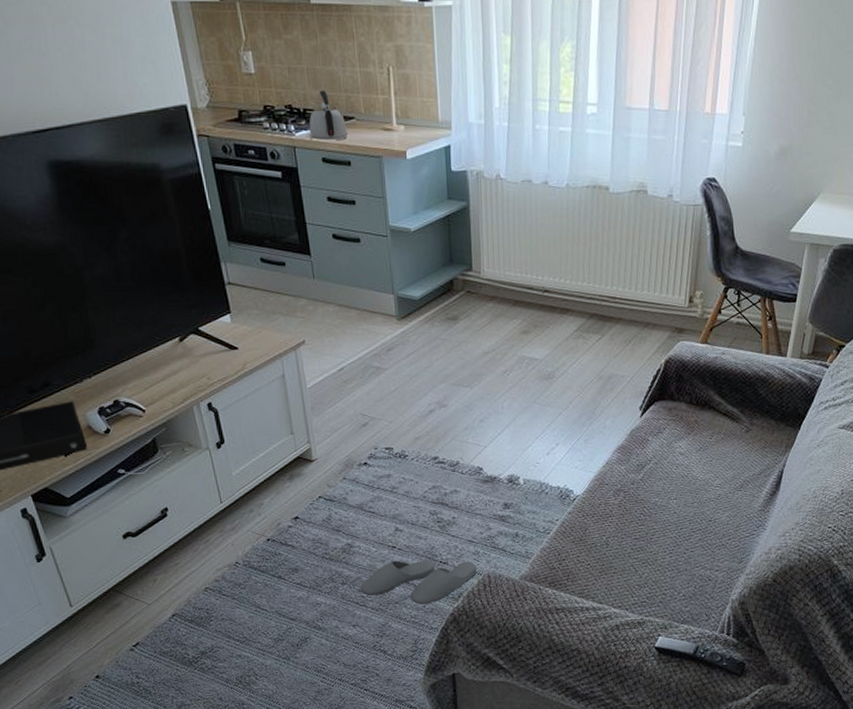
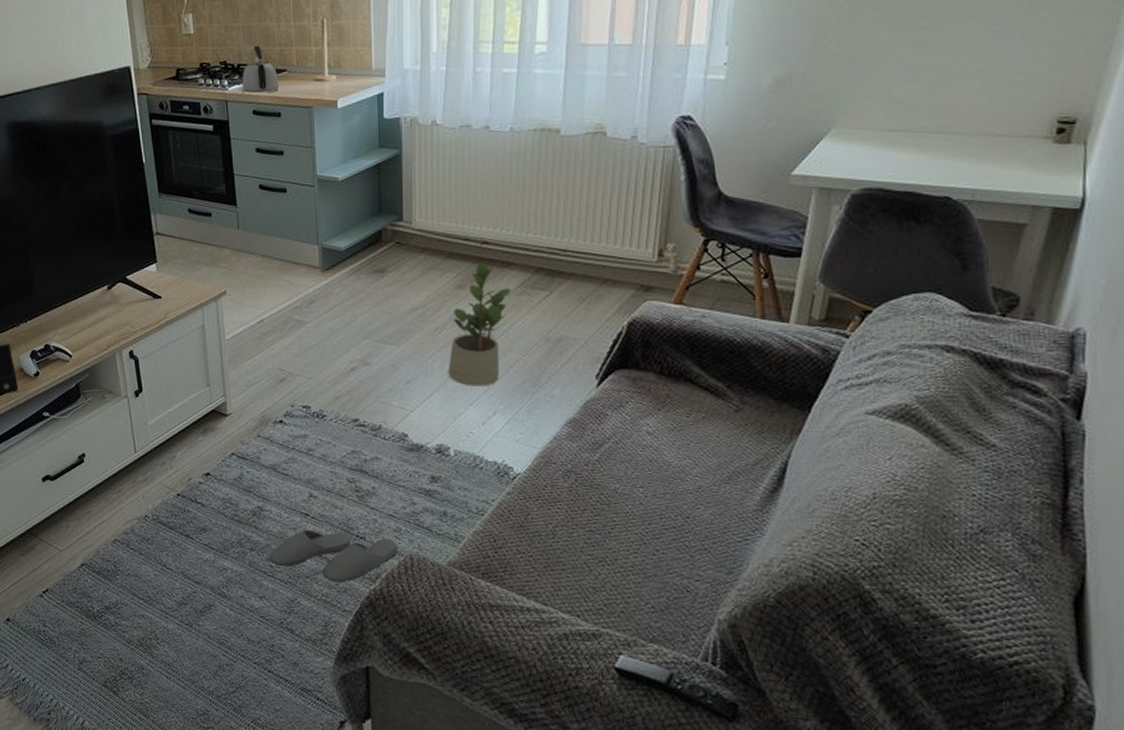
potted plant: none [516,309,569,422] -> present [448,262,511,386]

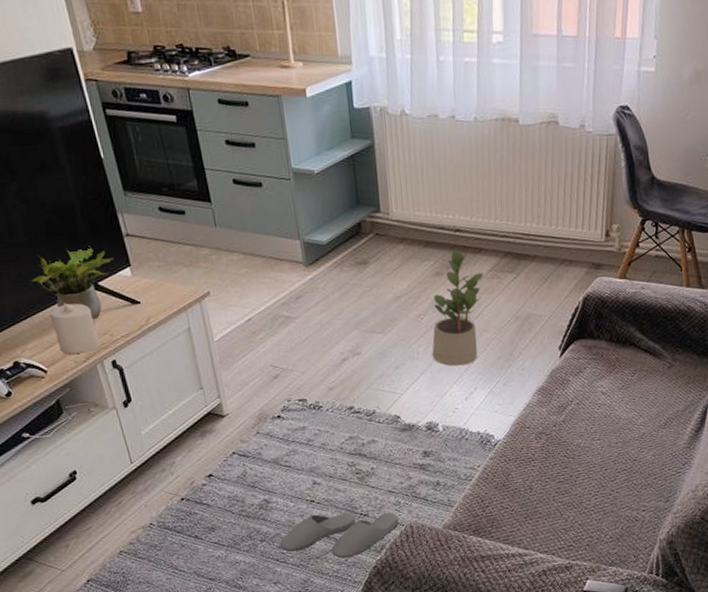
potted plant: none [68,242,143,311] -> present [29,246,115,320]
candle: none [81,293,122,343] -> present [50,303,101,355]
kettle: present [242,45,280,94] -> none [202,27,245,81]

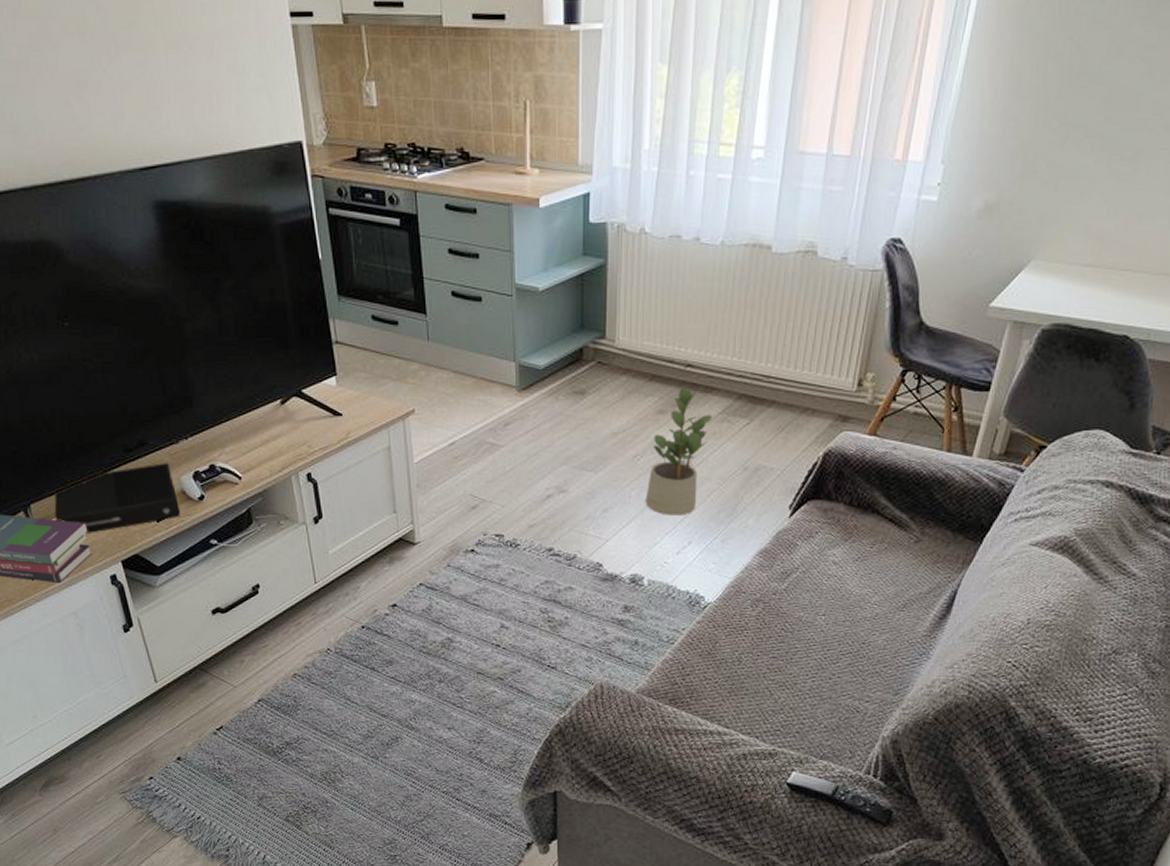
potted plant: present [29,246,115,320] -> none [234,351,321,429]
candle: present [50,303,101,355] -> none [250,408,298,464]
slippers: present [279,512,398,559] -> none [458,660,588,712]

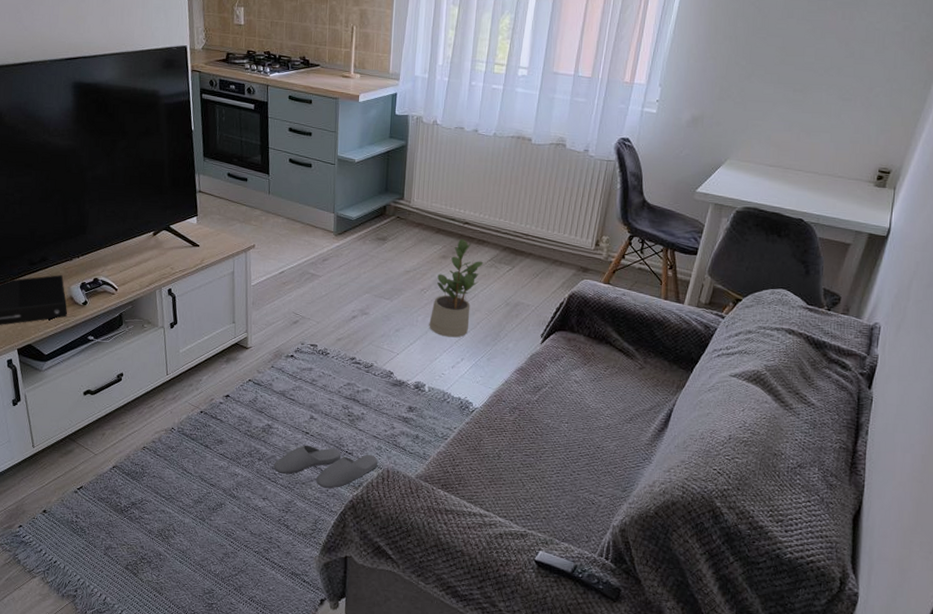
slippers: none [458,660,588,712] -> present [273,445,378,489]

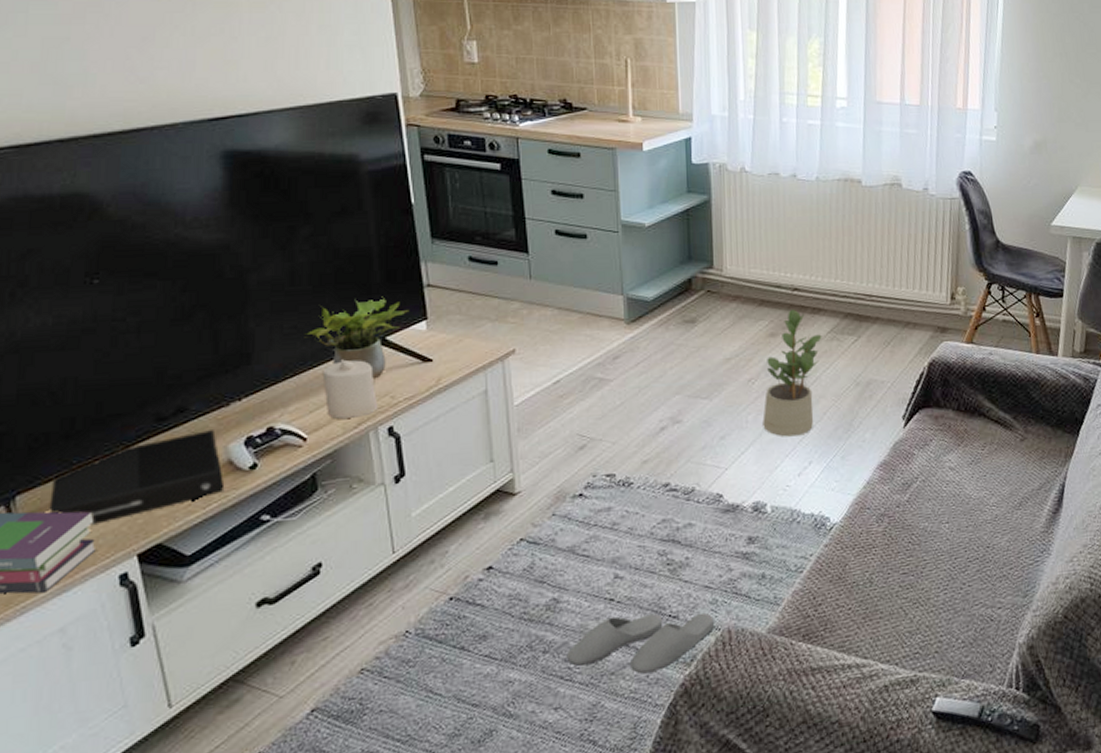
potted plant: none [119,196,186,254] -> present [304,296,410,380]
candle: none [129,238,163,280] -> present [322,359,378,420]

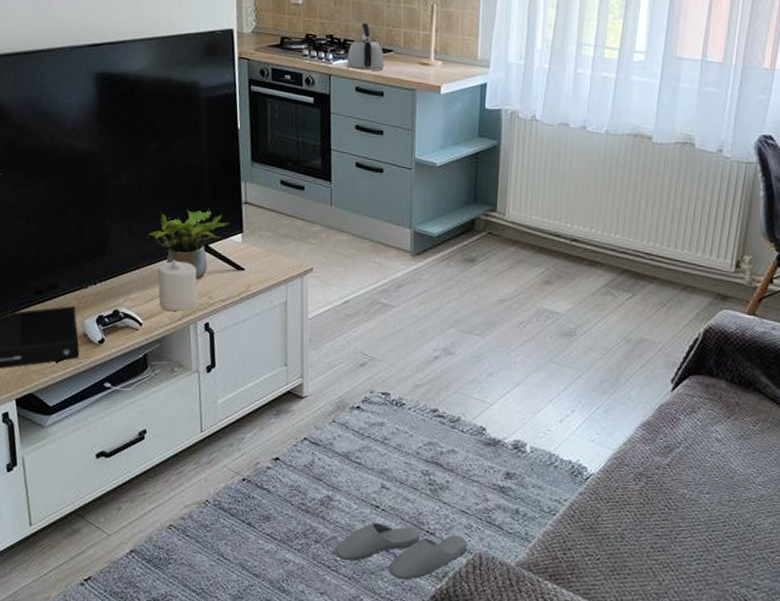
kettle: none [535,80,579,132] -> present [346,23,385,72]
potted plant: present [762,309,822,437] -> none [530,259,597,384]

